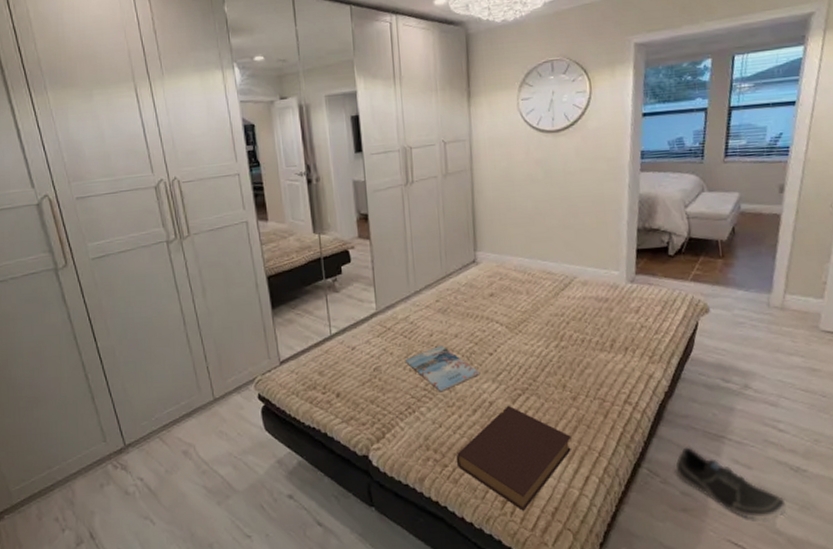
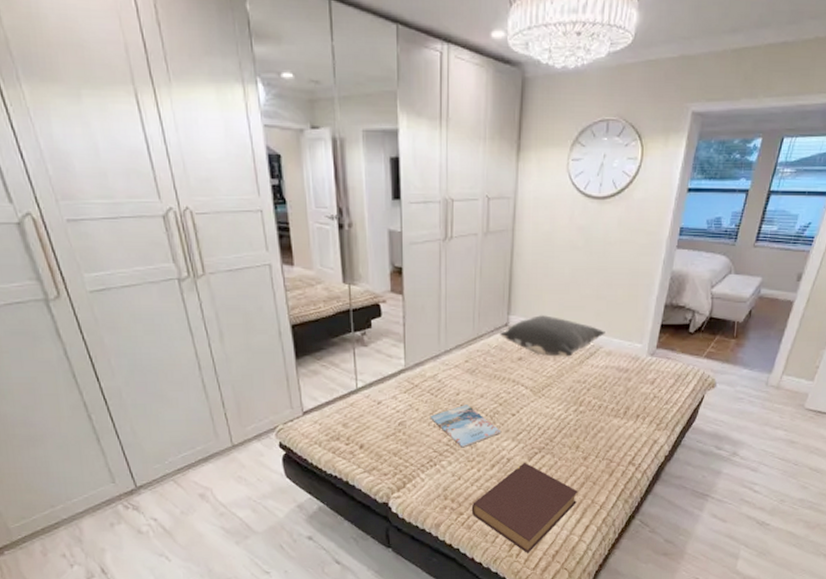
pillow: none [467,249,578,291] -> present [499,315,605,357]
shoe: present [675,447,787,520] -> none [663,503,748,562]

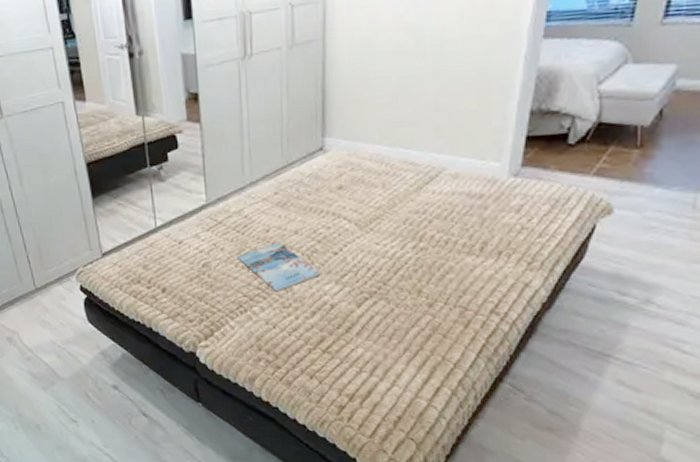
book: present [471,462,578,553] -> none [290,309,423,417]
pillow: present [499,315,605,357] -> none [313,135,449,184]

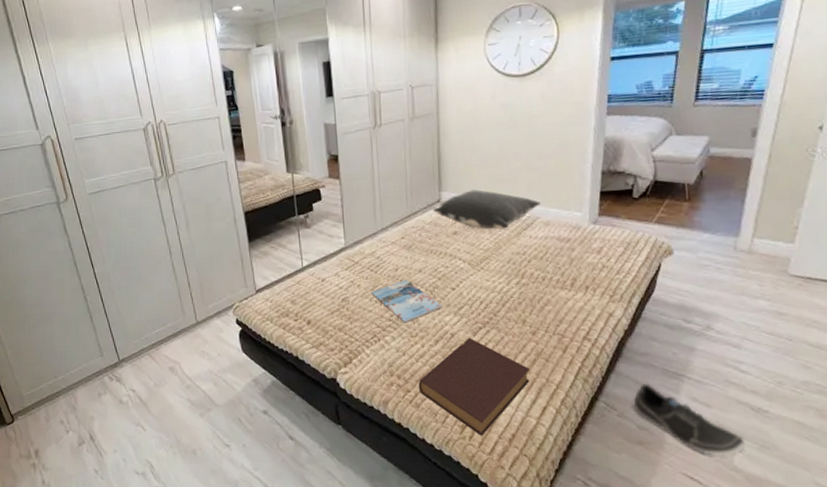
book: none [290,309,423,417] -> present [418,337,530,436]
pillow: none [313,135,449,184] -> present [432,190,541,230]
shoe: none [545,364,677,446] -> present [633,383,746,456]

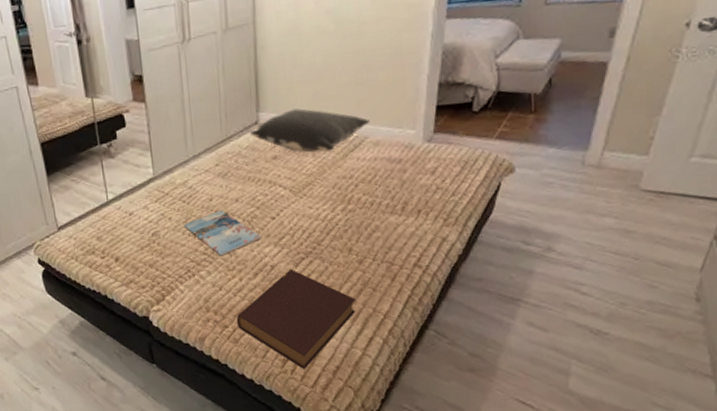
shoe: present [633,383,746,456] -> none [465,309,582,380]

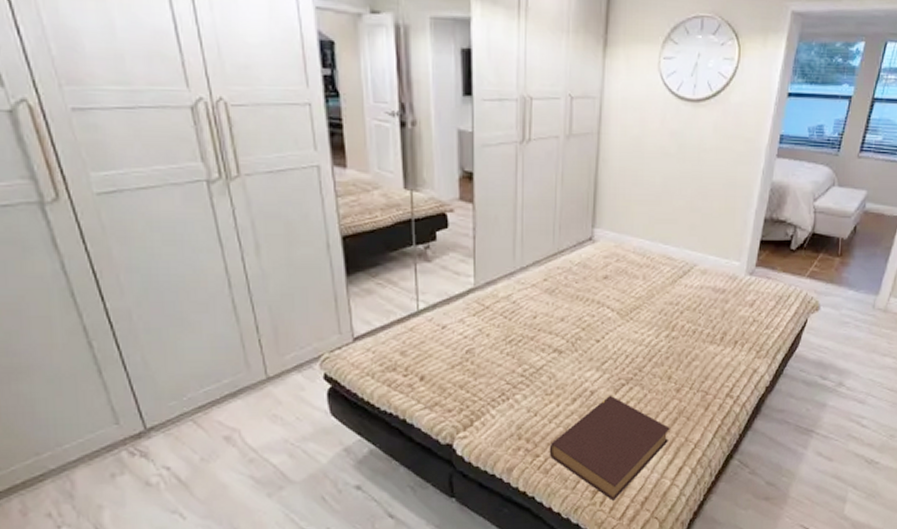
magazine: present [183,210,262,256] -> none [502,329,585,379]
pillow: present [249,108,370,153] -> none [582,229,700,276]

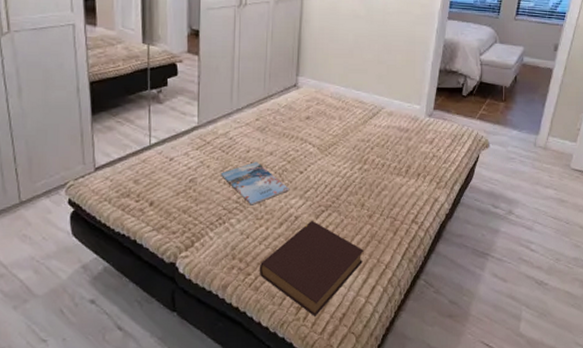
magazine: none [502,329,585,379] -> present [220,162,290,205]

